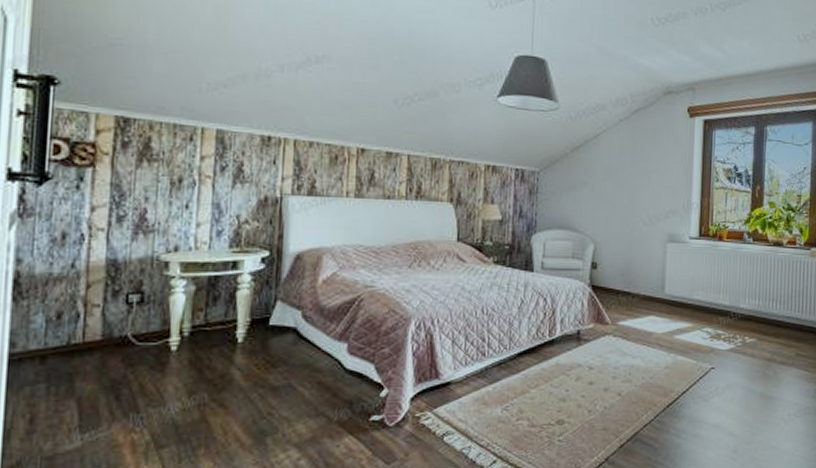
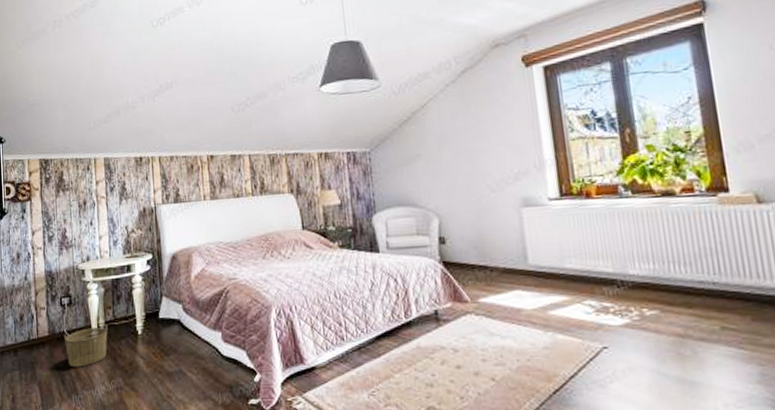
basket: none [125,329,195,380] -> present [63,324,108,367]

